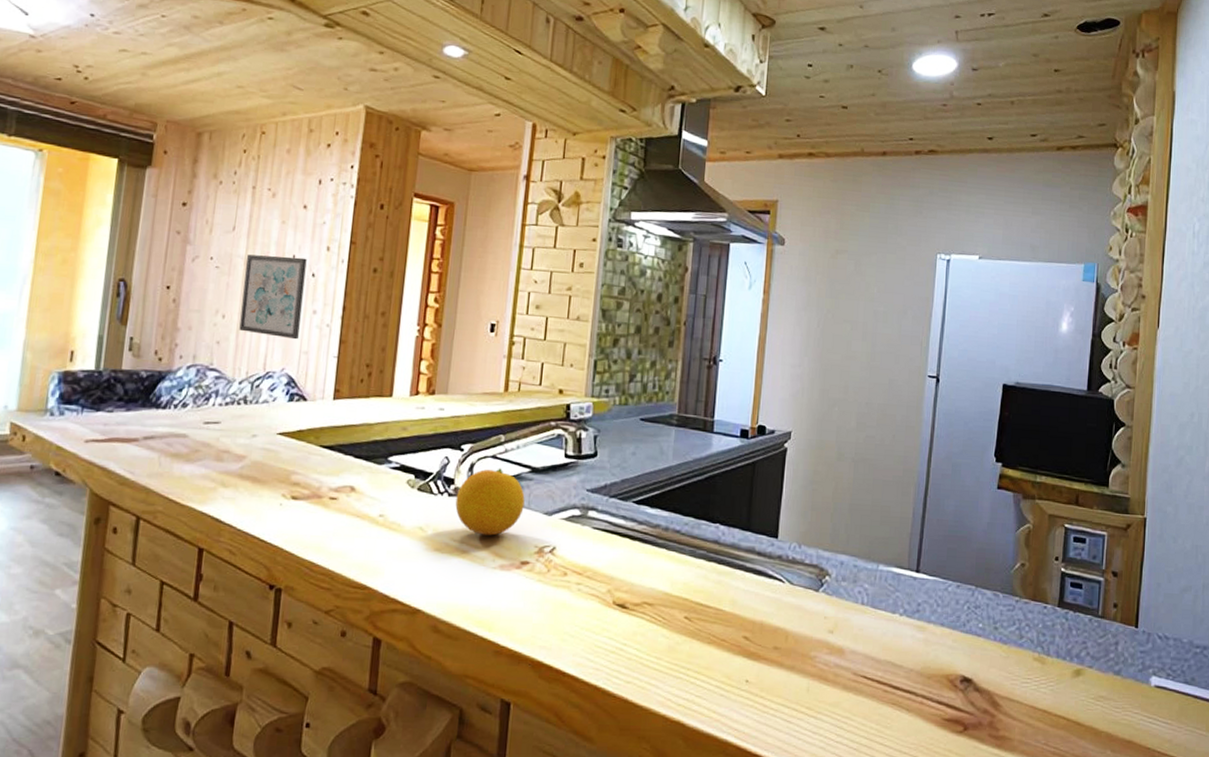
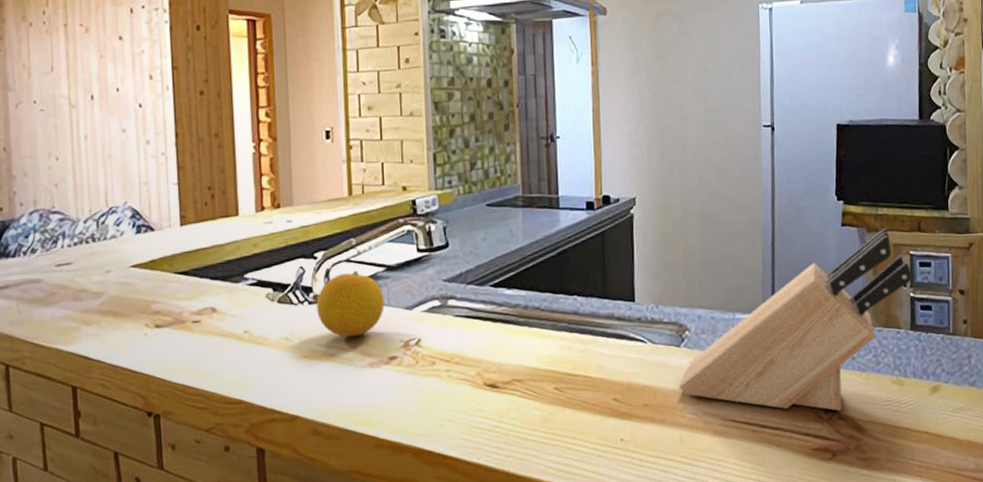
wall art: present [239,254,307,340] -> none [70,89,136,172]
knife block: none [812,496,1065,682] -> present [678,228,912,411]

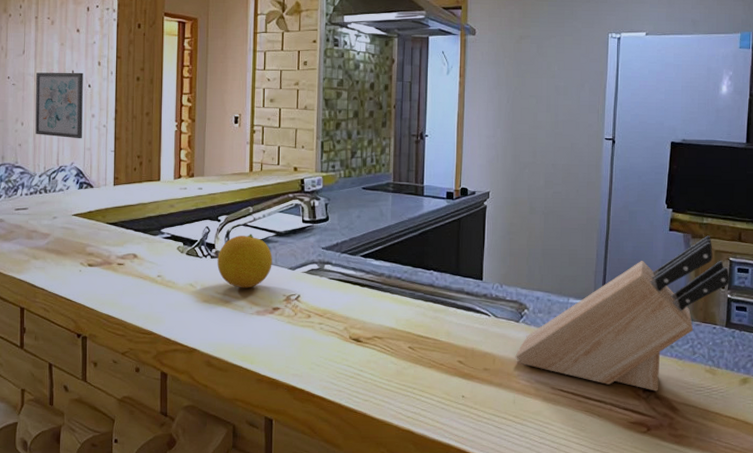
wall art: none [70,89,136,172] -> present [35,72,83,139]

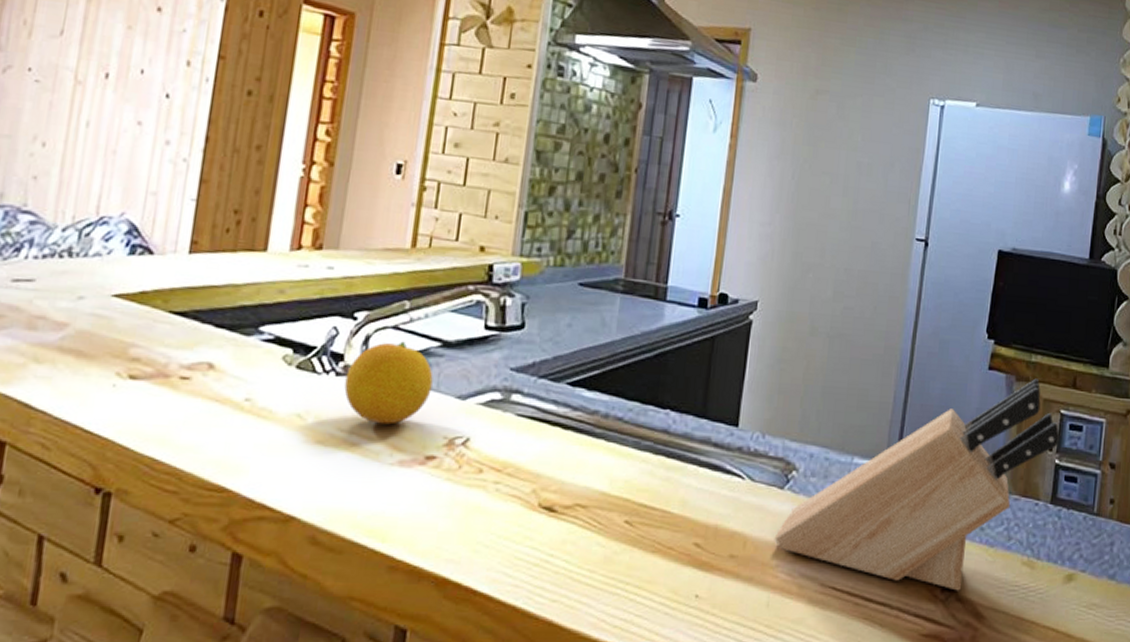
wall art: present [35,72,83,139] -> none [64,66,160,177]

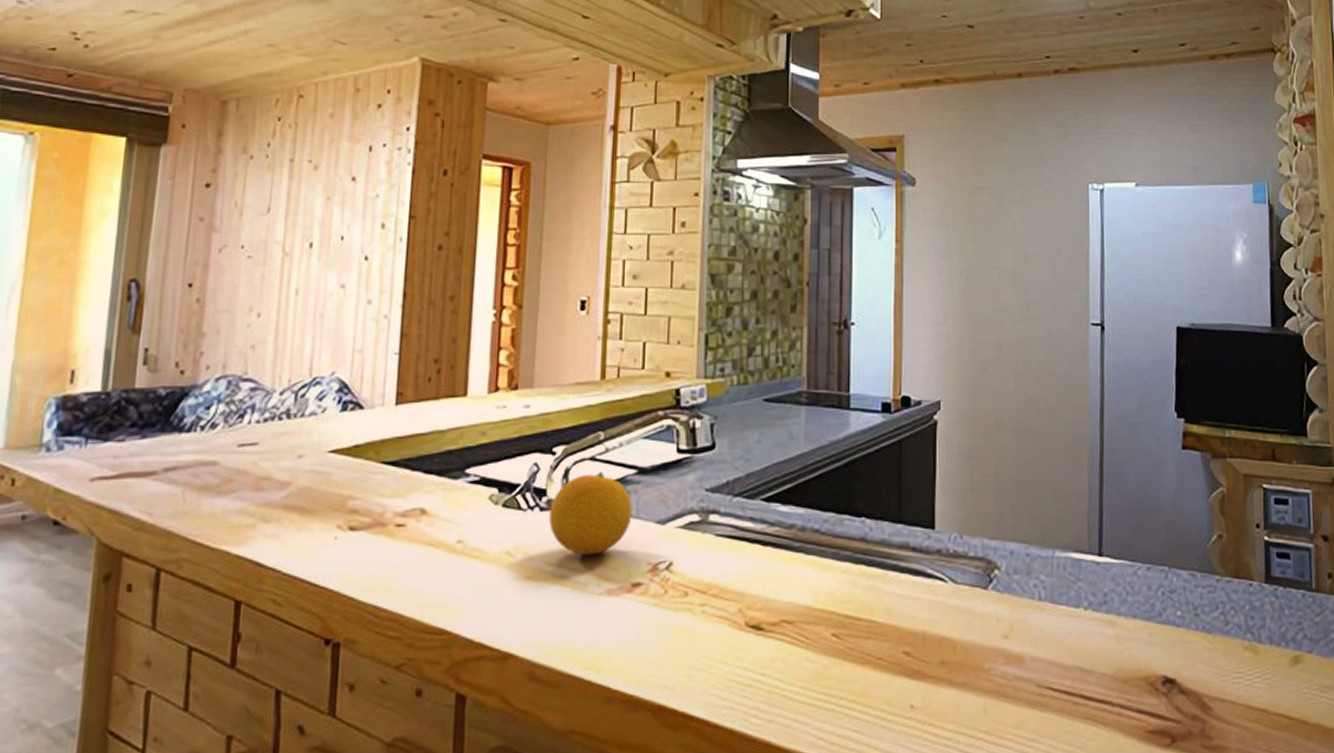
knife block: present [774,378,1060,591] -> none [984,454,1266,683]

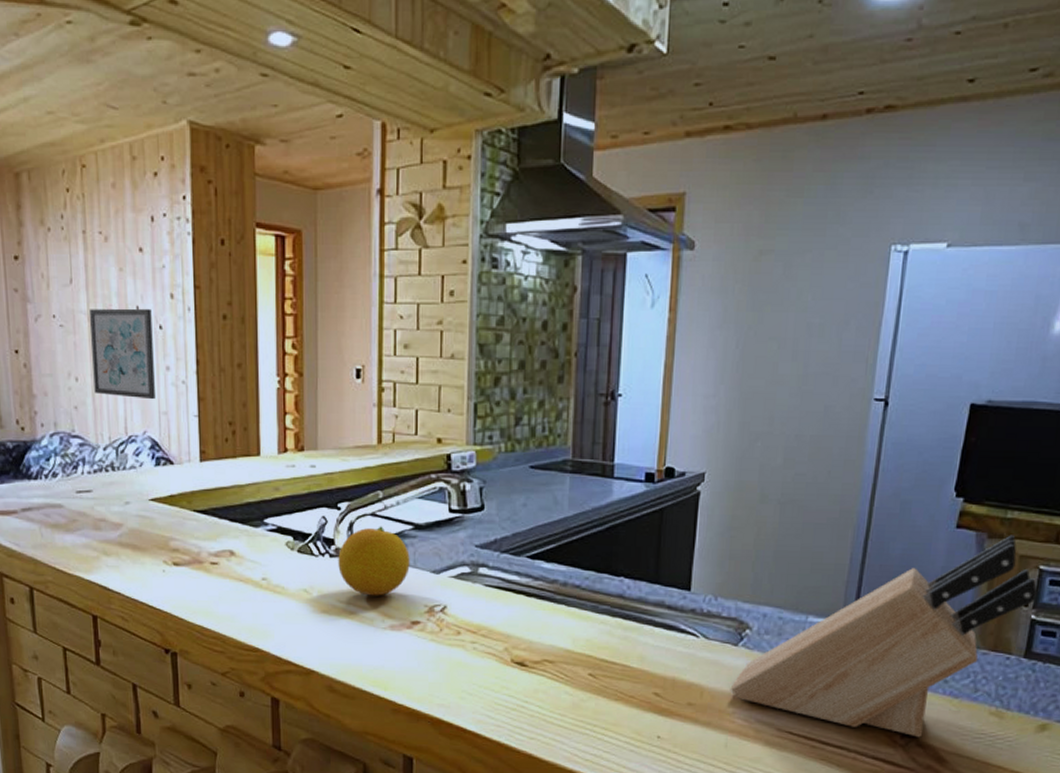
wall art: none [278,238,358,337] -> present [89,308,155,400]
knife block: none [984,454,1266,683] -> present [730,535,1038,738]

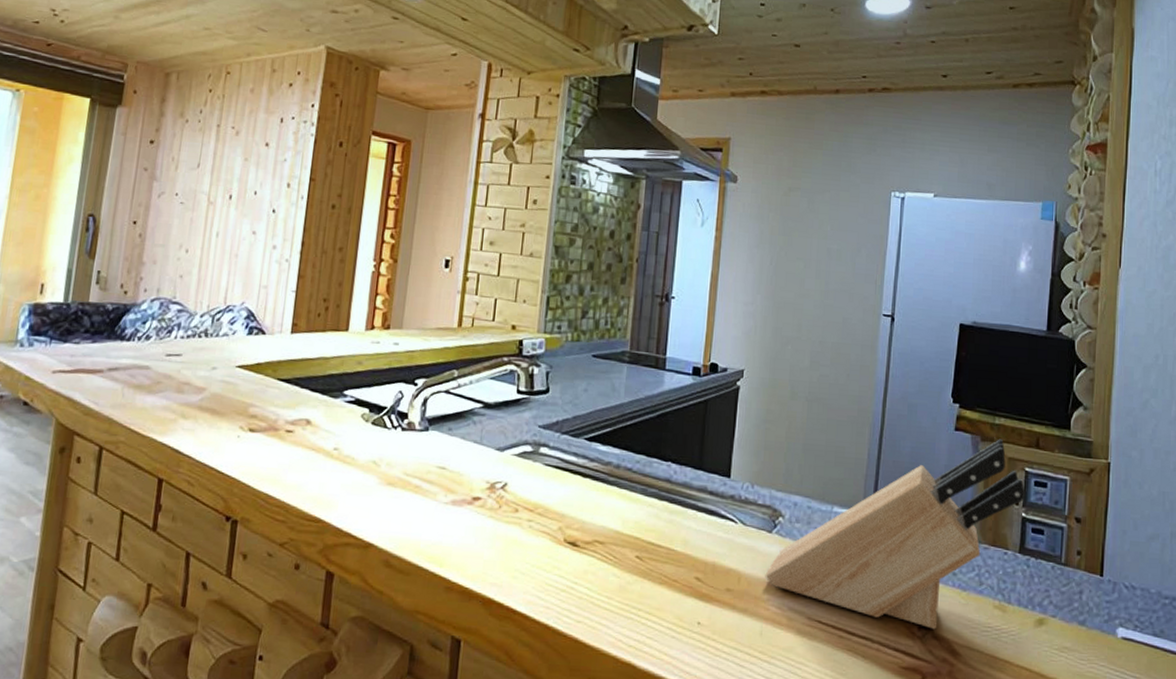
wall art: present [89,308,155,400] -> none [202,191,268,274]
fruit: present [338,526,410,596] -> none [408,403,477,471]

